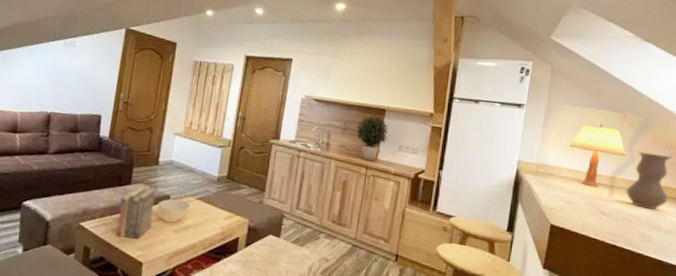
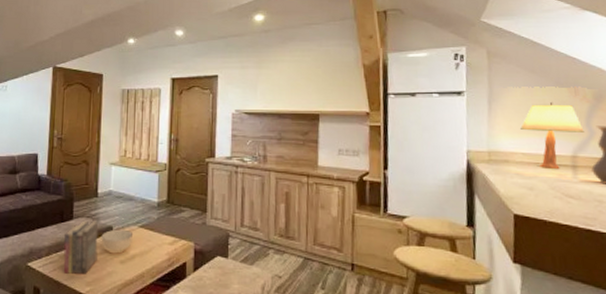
potted plant: present [356,116,389,162] -> none [292,123,326,169]

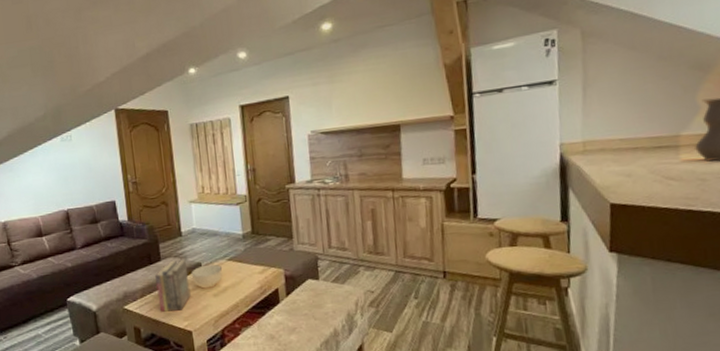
table lamp: present [520,103,585,170] -> none [618,80,689,153]

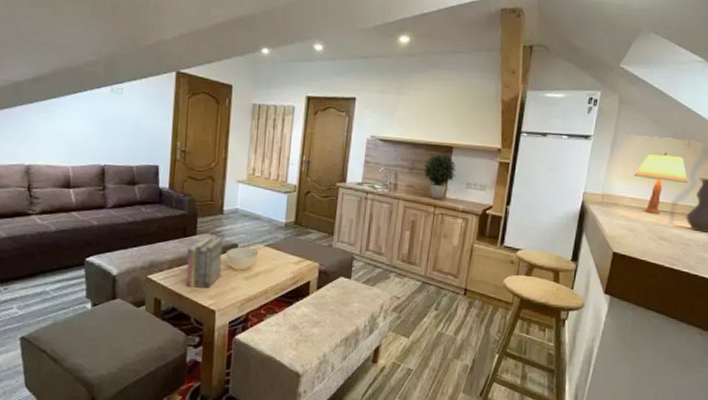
potted plant: none [372,134,409,183] -> present [424,154,456,200]
table lamp: none [618,80,689,153] -> present [634,153,688,215]

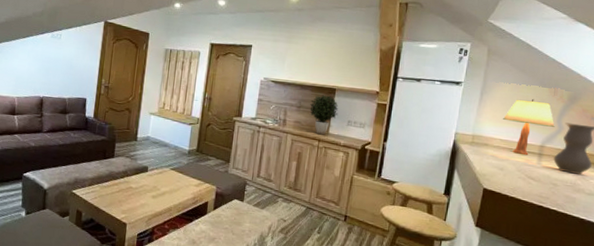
books: present [185,236,223,289] -> none [103,159,135,204]
bowl: present [225,246,258,271] -> none [137,169,165,190]

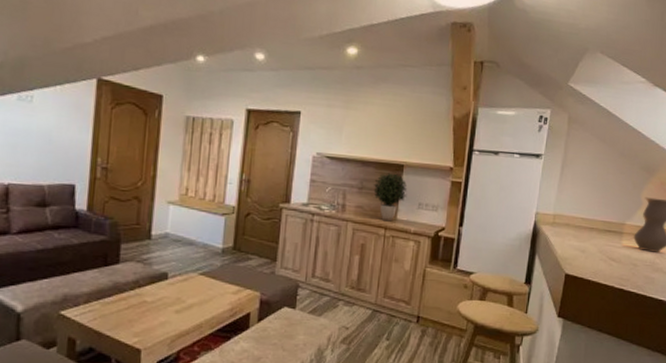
table lamp: present [503,99,555,156] -> none [584,172,635,235]

